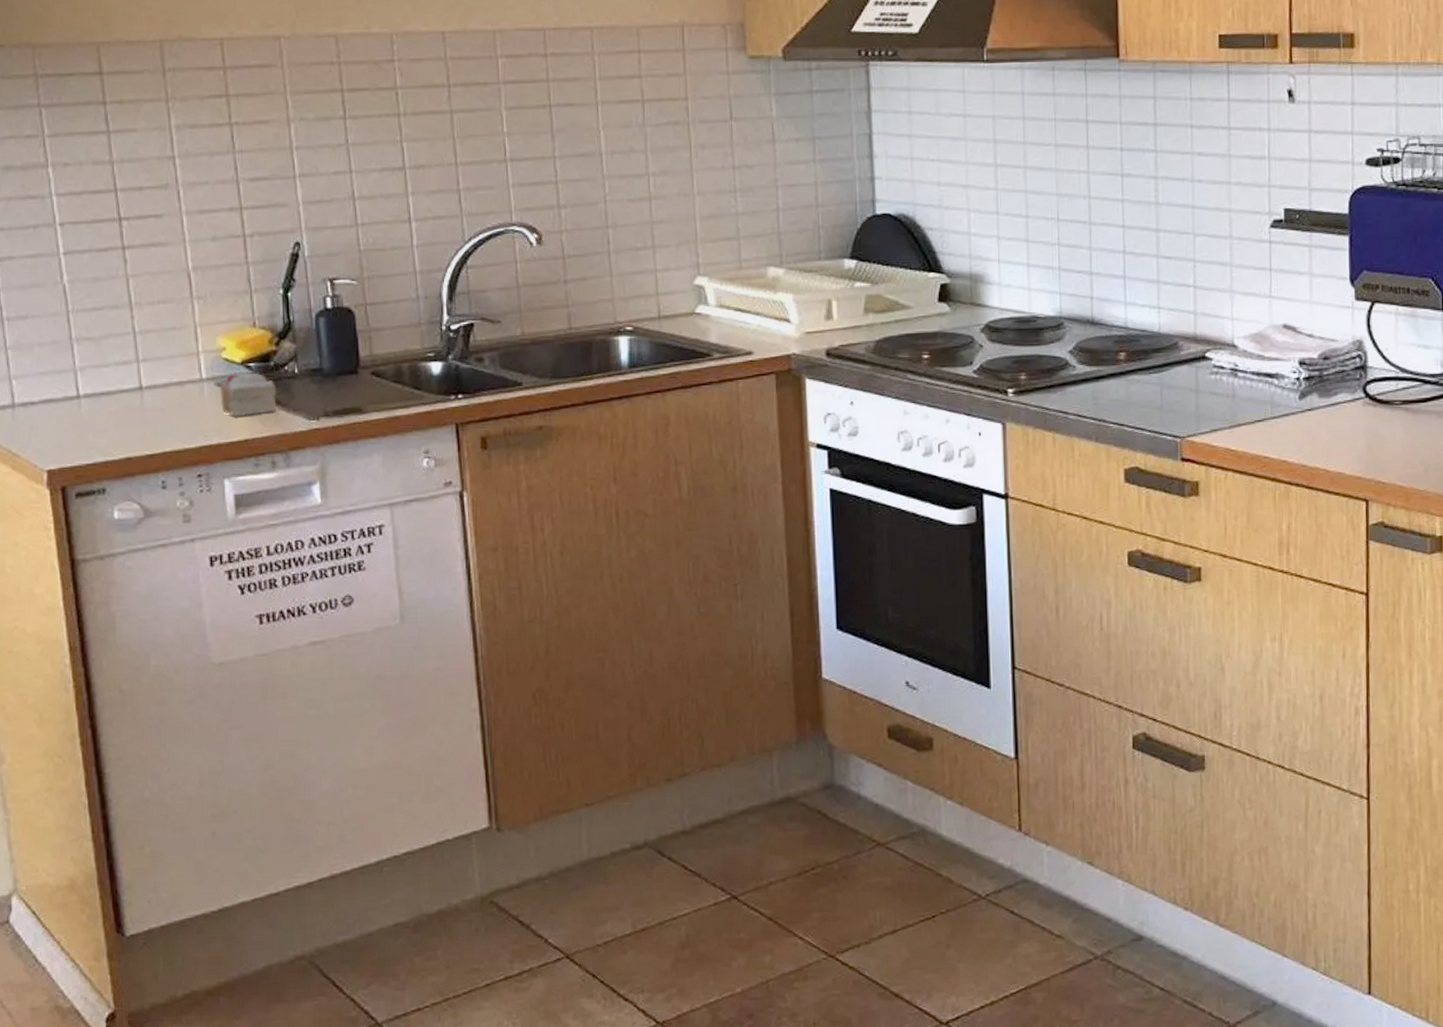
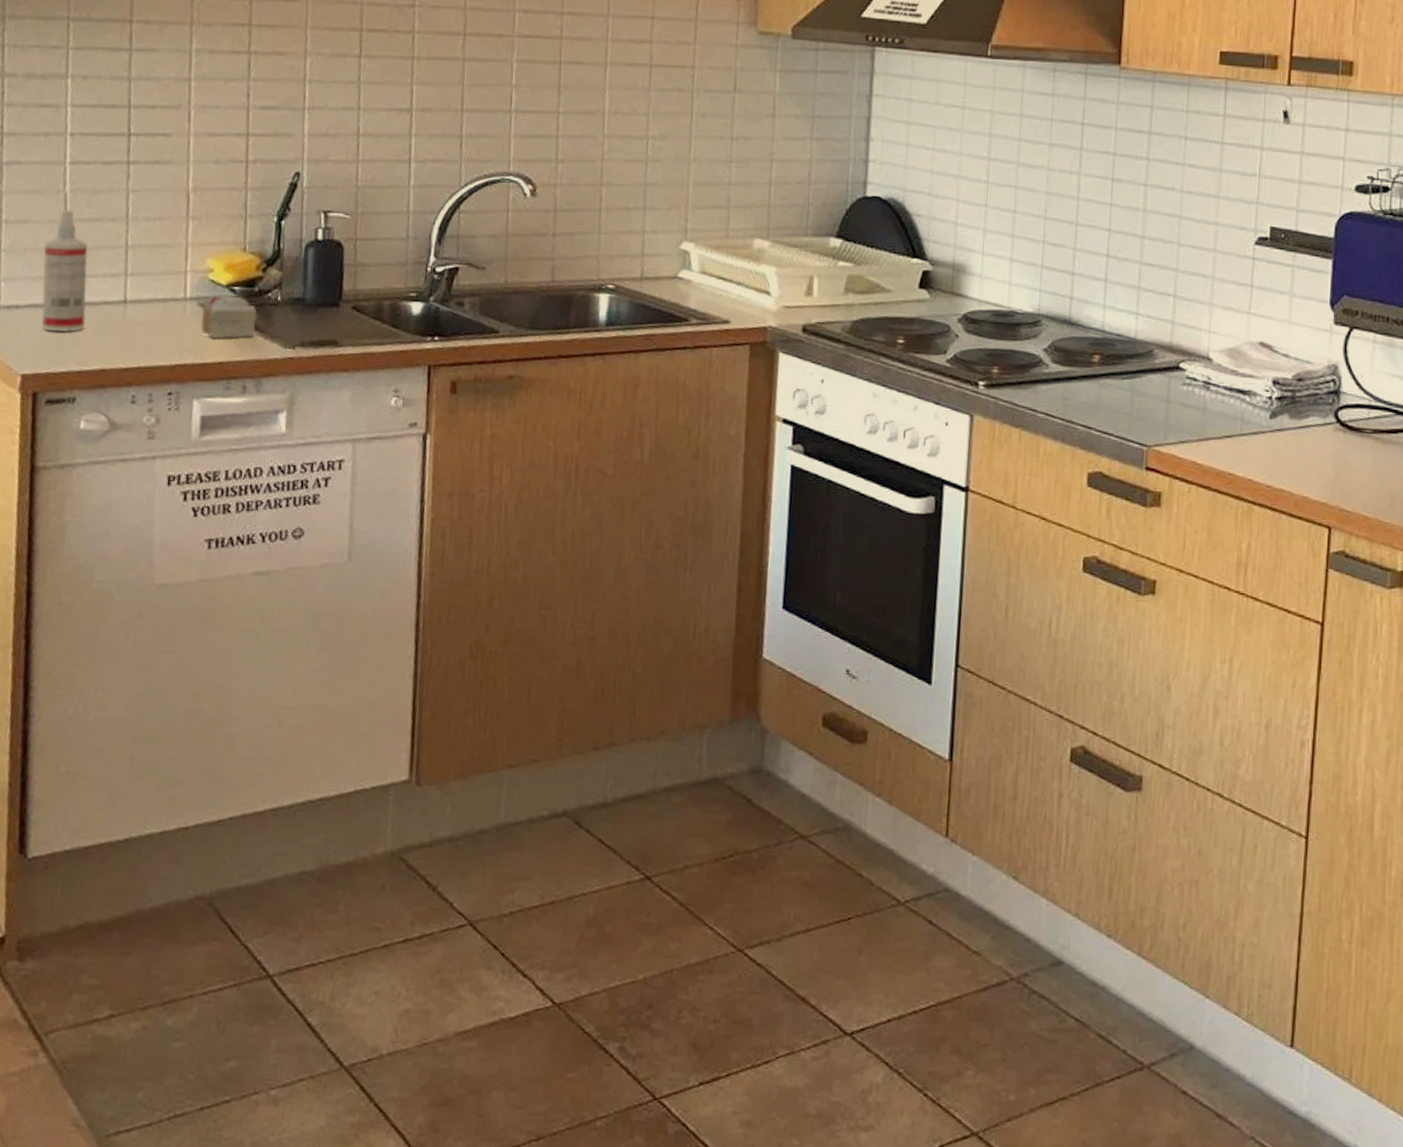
spray bottle: none [49,301,104,425] -> present [41,209,88,333]

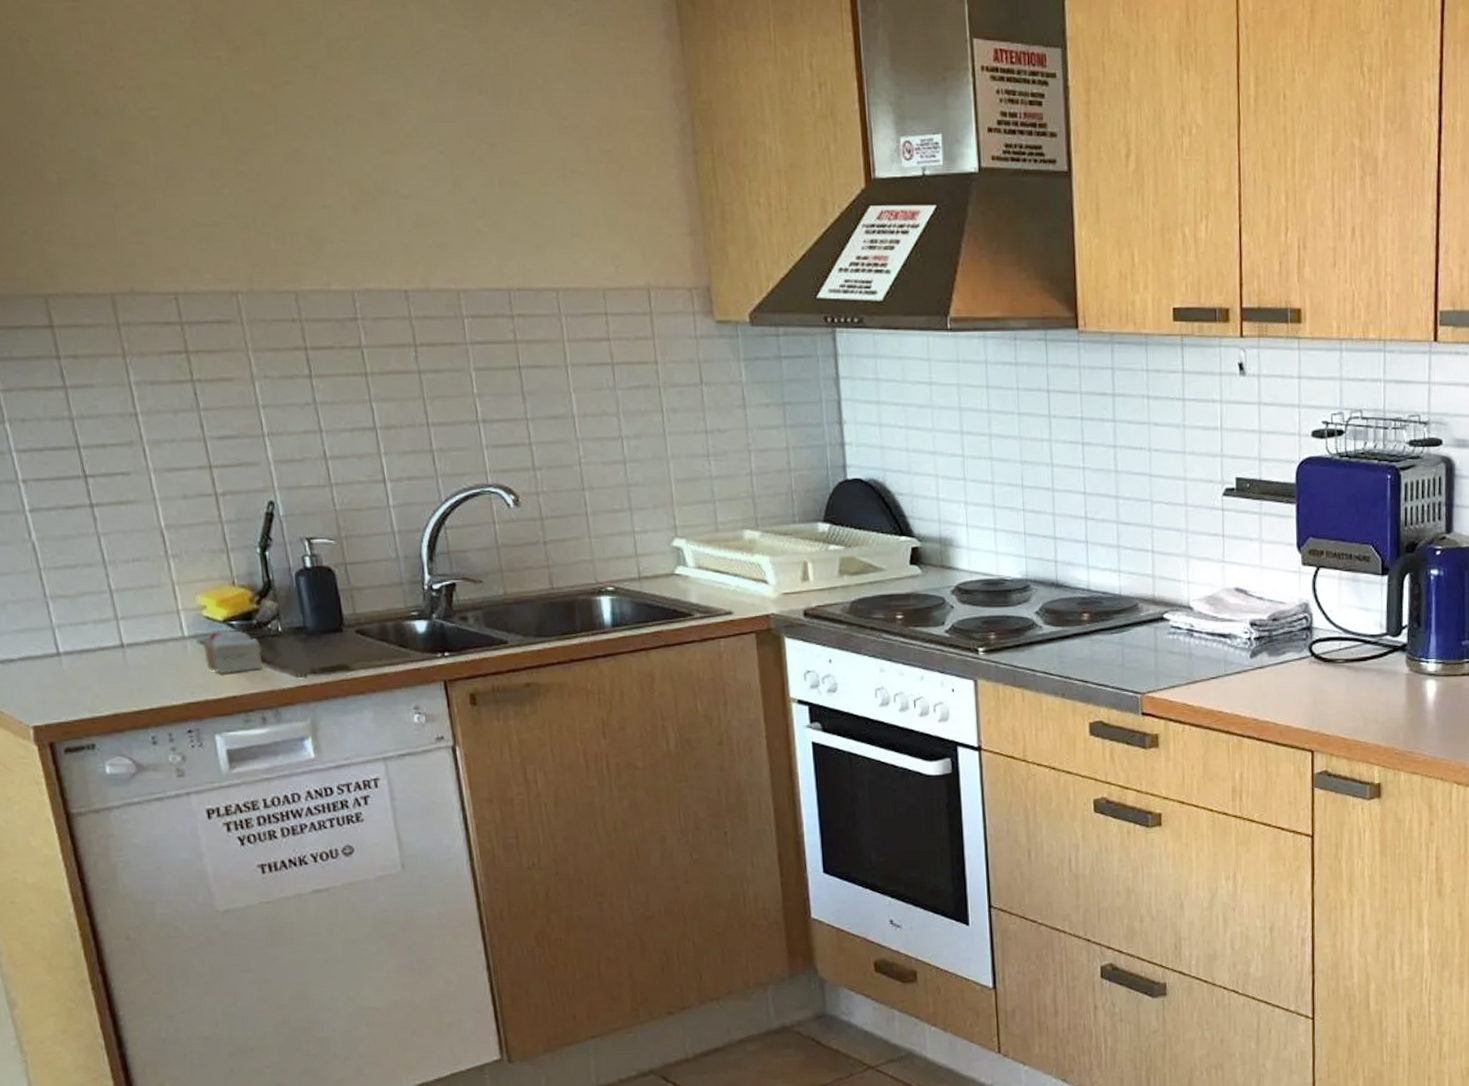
spray bottle: present [41,209,88,333] -> none [22,559,87,682]

